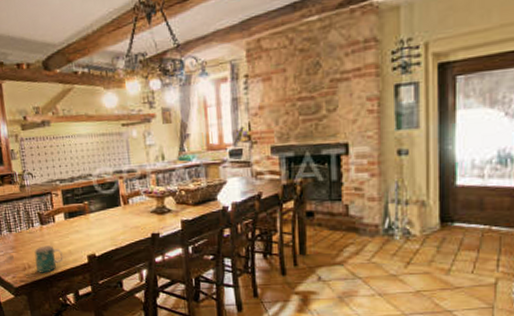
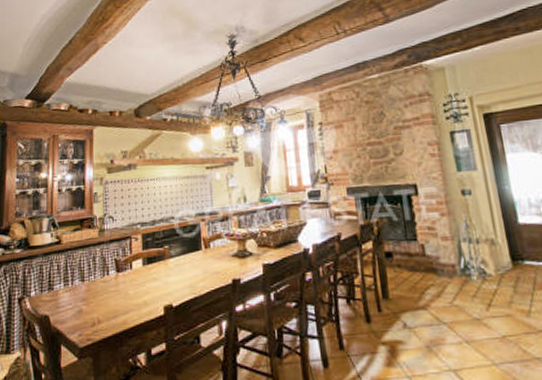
mug: present [34,245,63,273] -> none [105,295,137,329]

